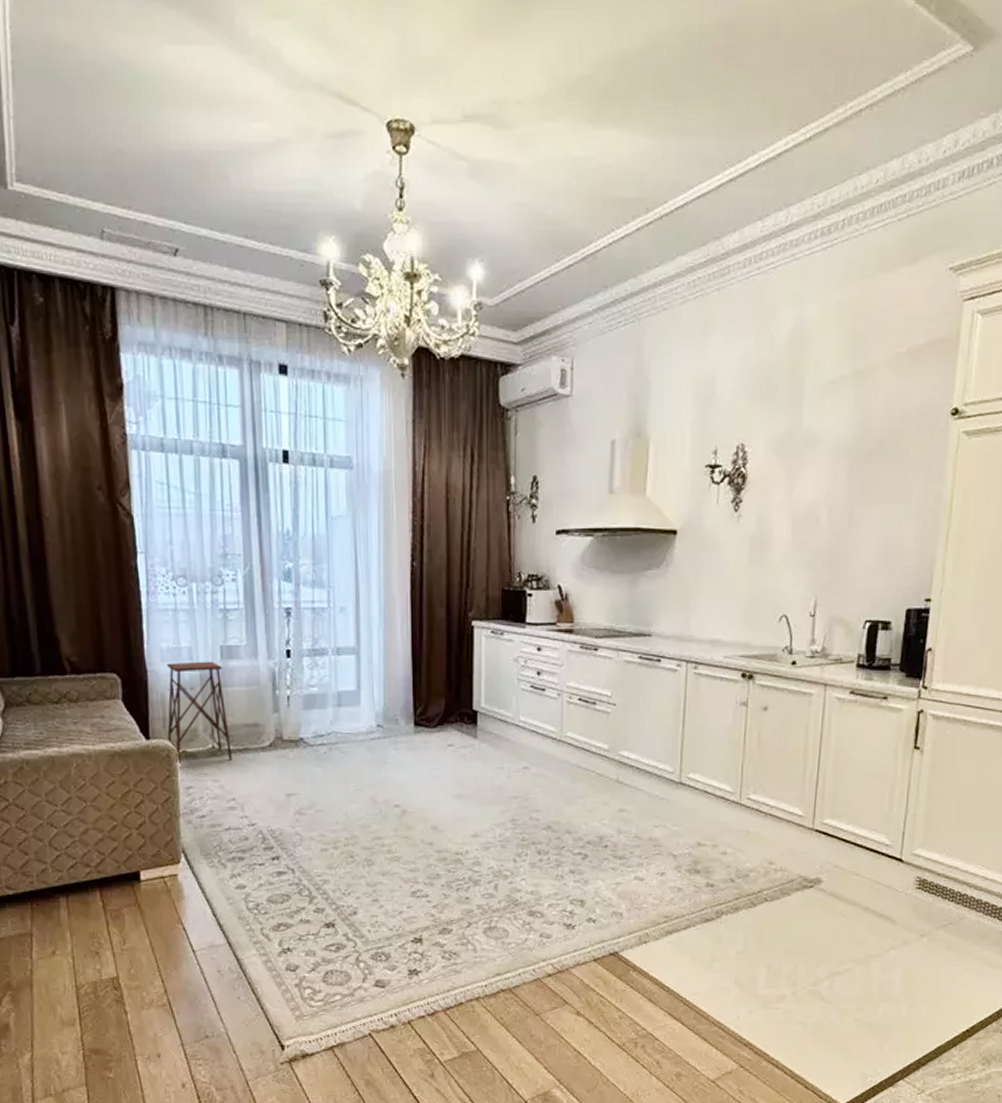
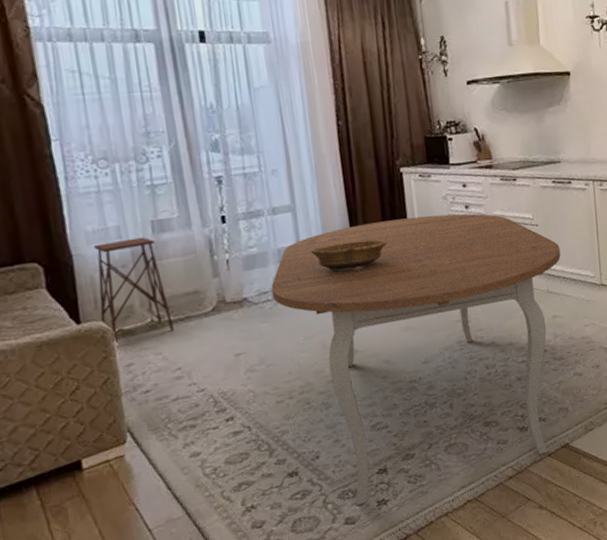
dining table: none [327,677,638,970] -> present [271,213,561,505]
decorative bowl: none [370,694,449,725] -> present [310,239,387,272]

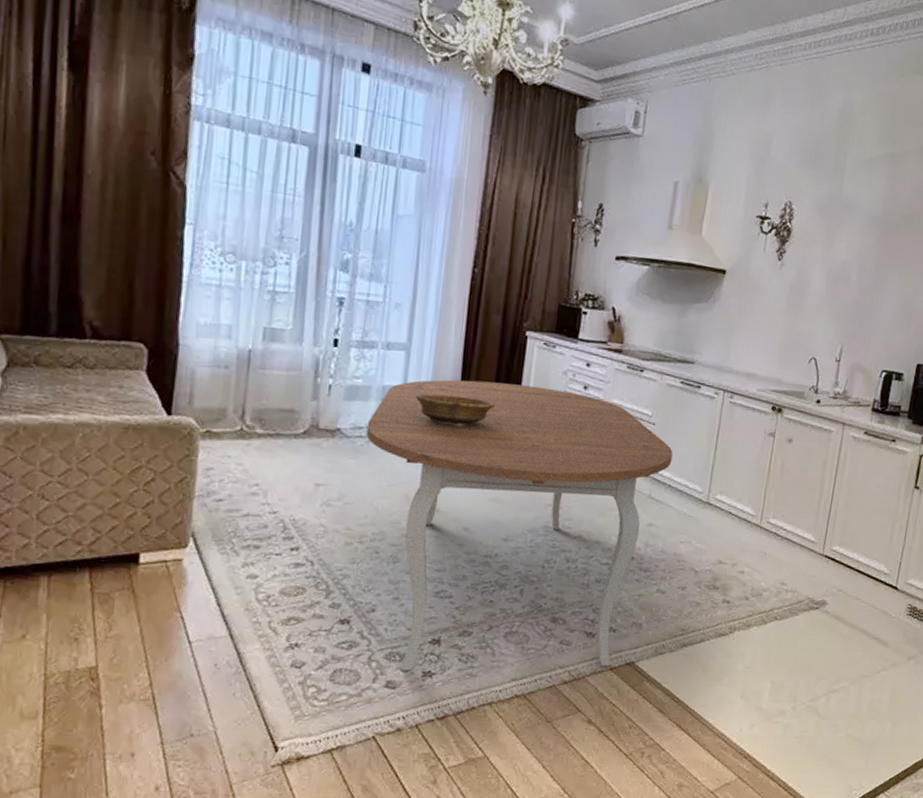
side table: present [93,237,174,343] -> none [192,338,263,445]

